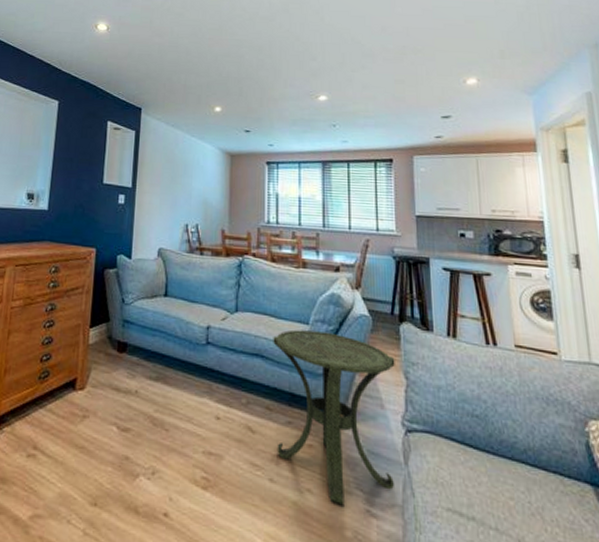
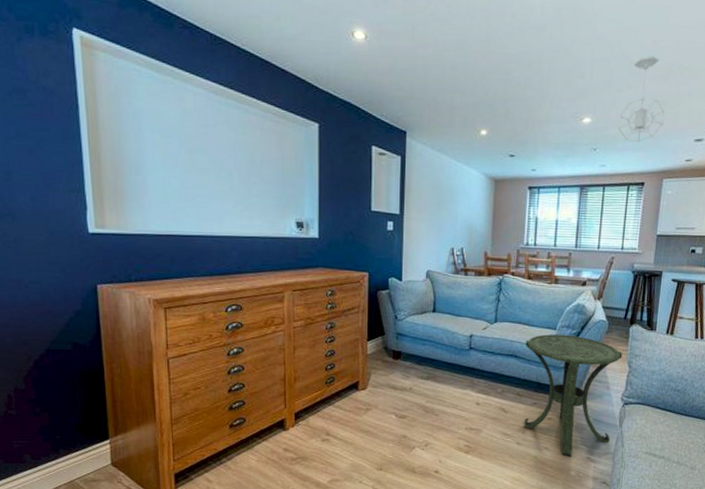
pendant light: none [356,40,405,119] -> present [618,56,665,142]

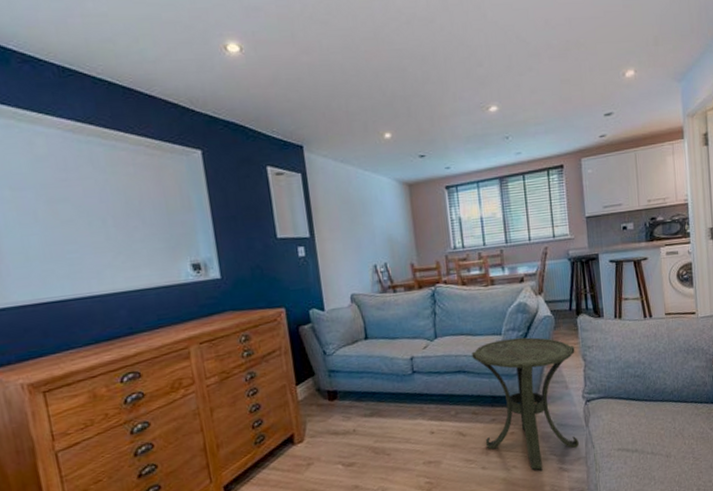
pendant light: present [618,56,665,142] -> none [525,35,571,124]

